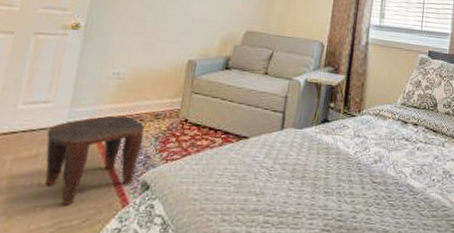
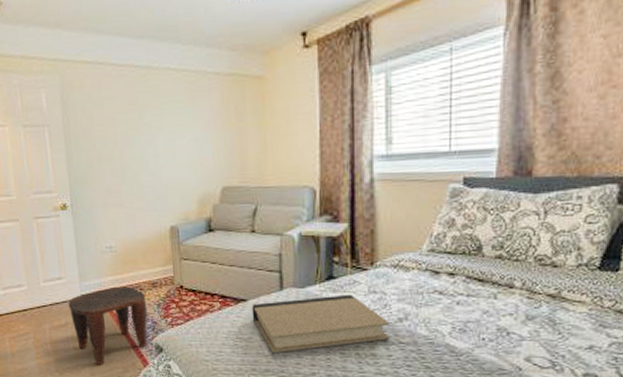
book: none [250,137,368,192] -> present [251,294,391,354]

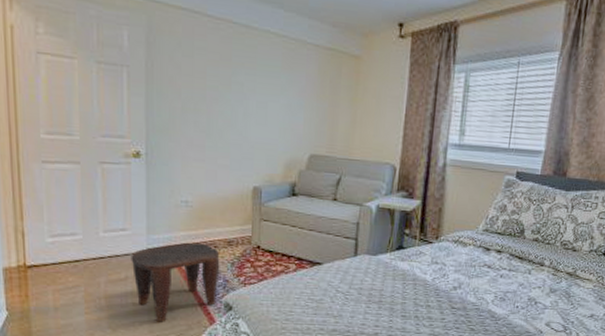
book: present [251,294,391,354] -> none [325,263,447,315]

